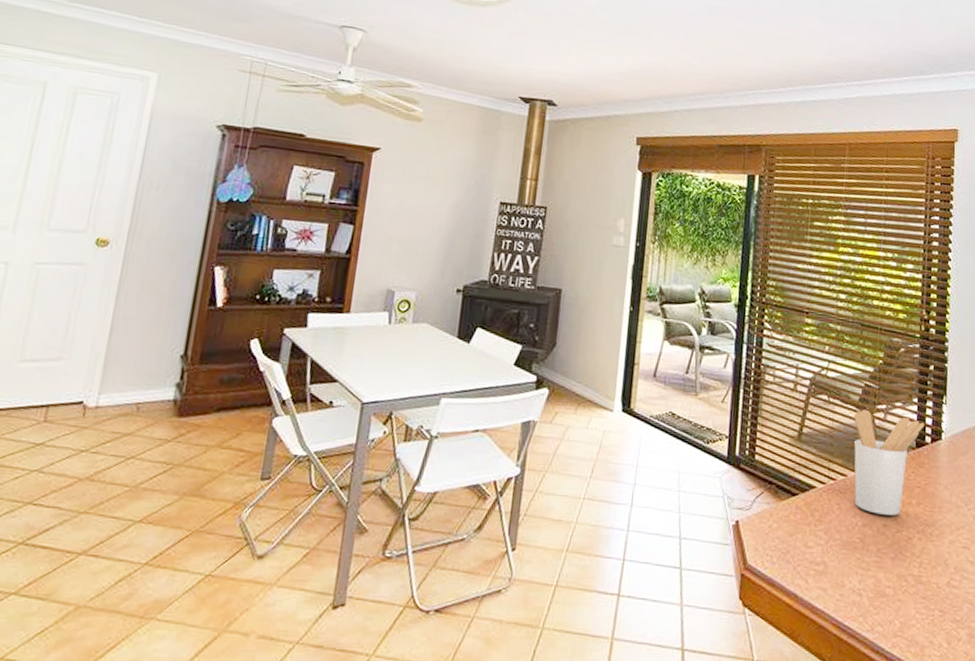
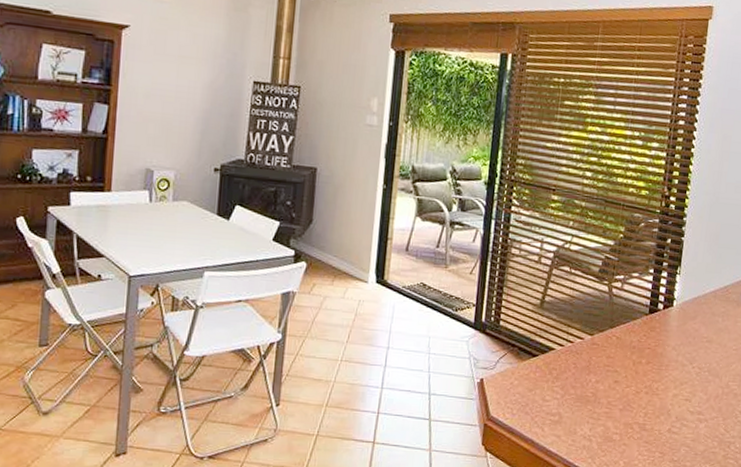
utensil holder: present [853,409,924,516] -> none [589,279,658,373]

